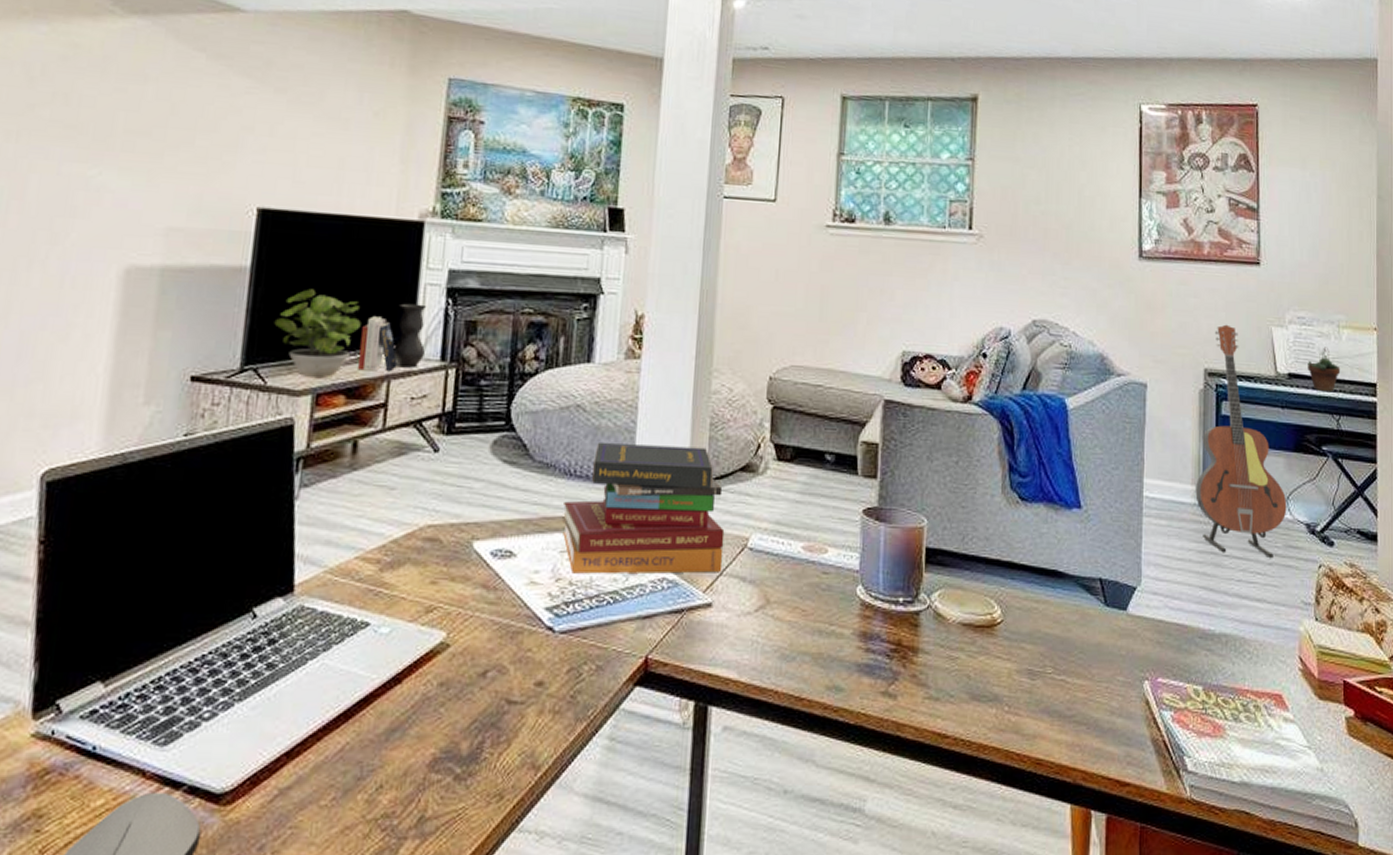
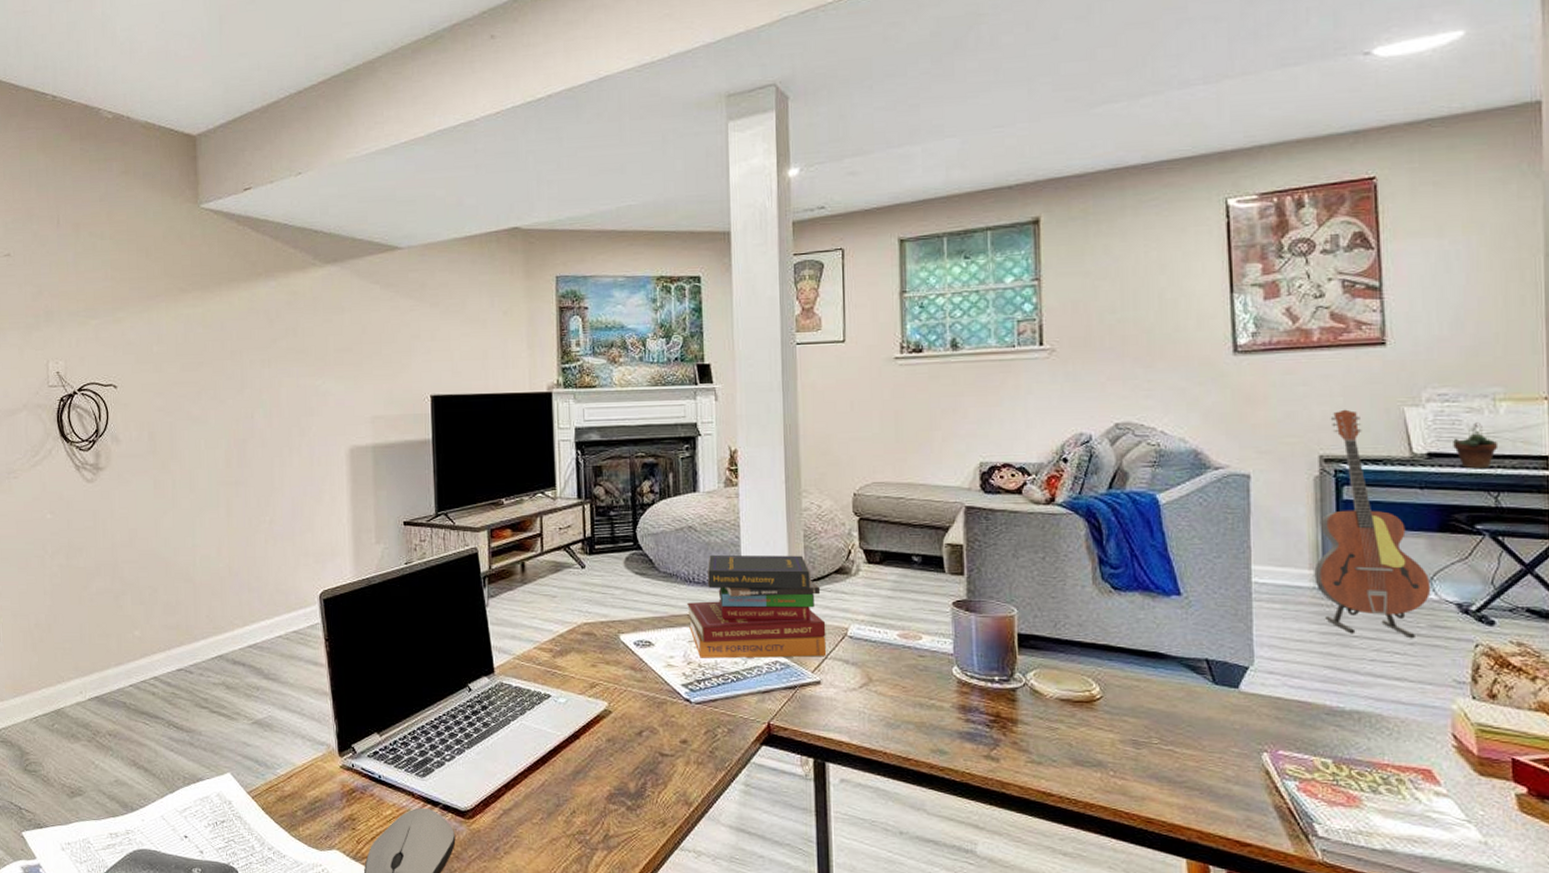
potted plant: present [274,288,361,379] -> none [454,452,515,518]
books: present [358,316,398,372] -> none [517,469,546,510]
vase: present [393,303,427,368] -> none [541,456,565,506]

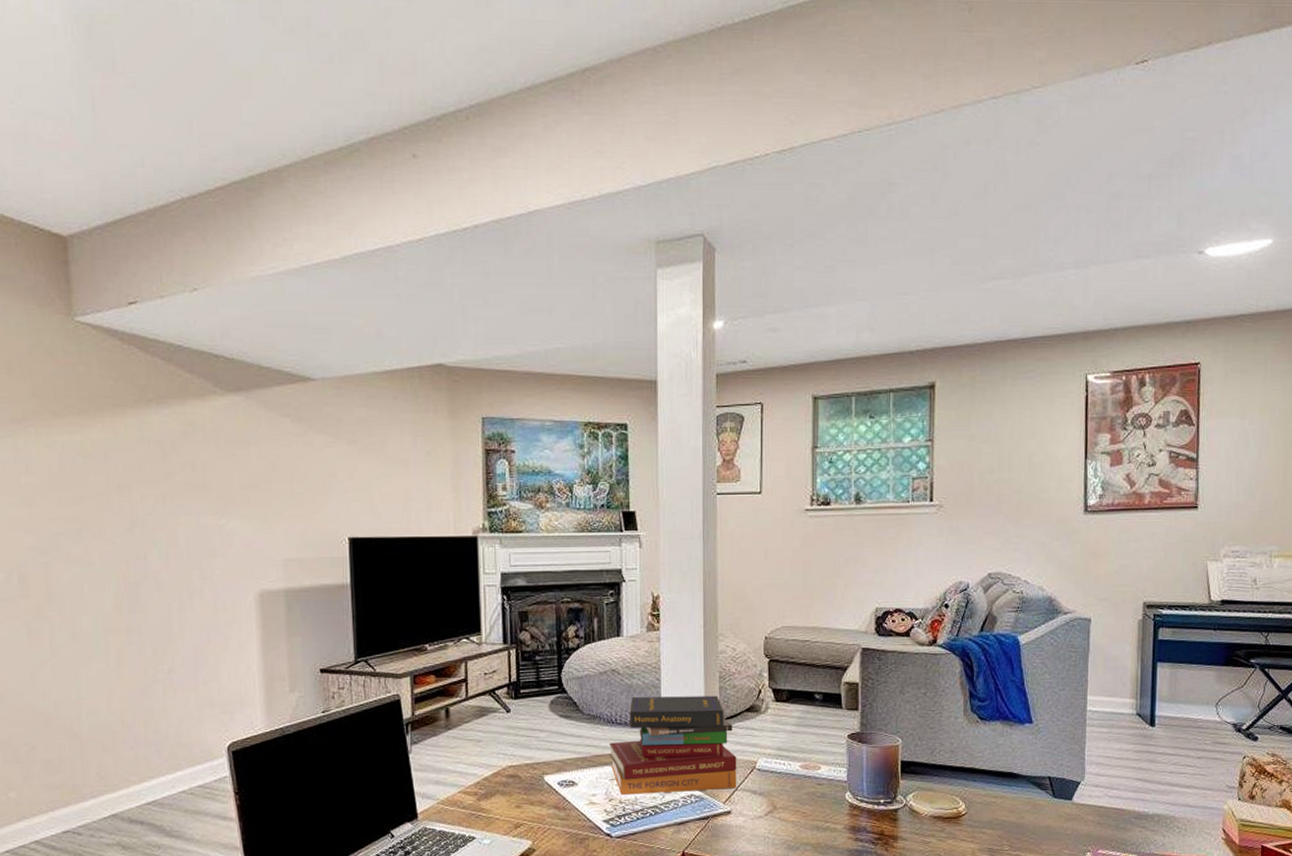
guitar: present [1314,409,1431,638] -> none [1133,563,1216,753]
succulent plant: present [1453,422,1499,469] -> none [1240,575,1271,614]

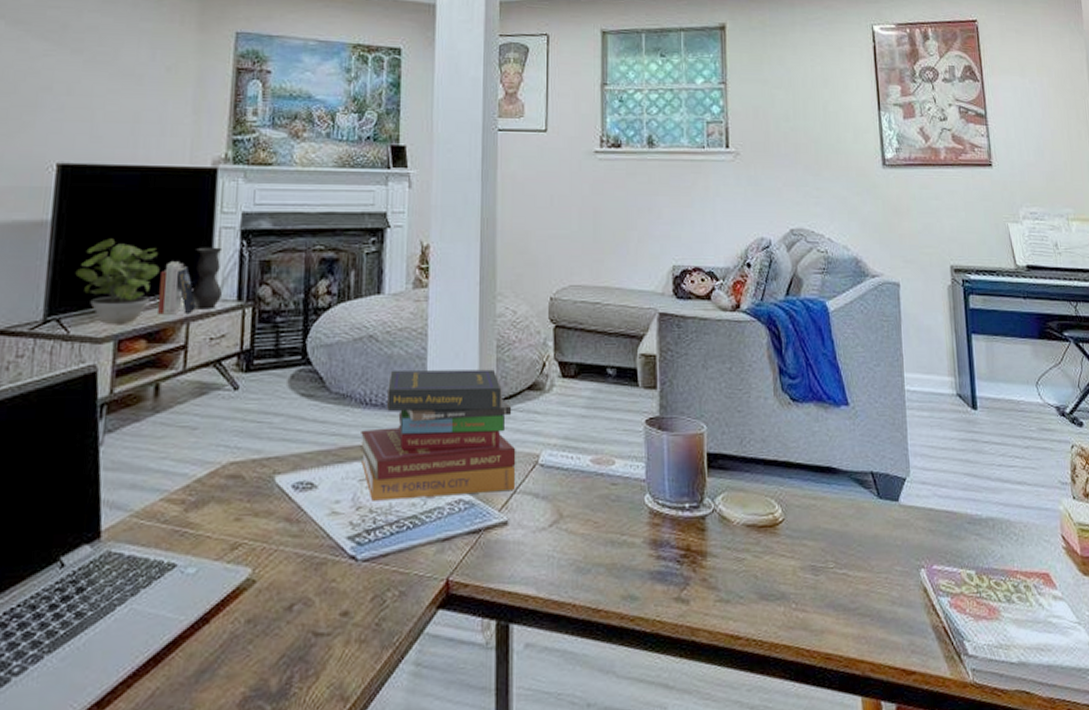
potted plant: none [374,596,439,664] -> present [75,238,160,325]
books: none [441,614,471,656] -> present [158,262,196,315]
vase: none [466,601,490,651] -> present [191,247,223,310]

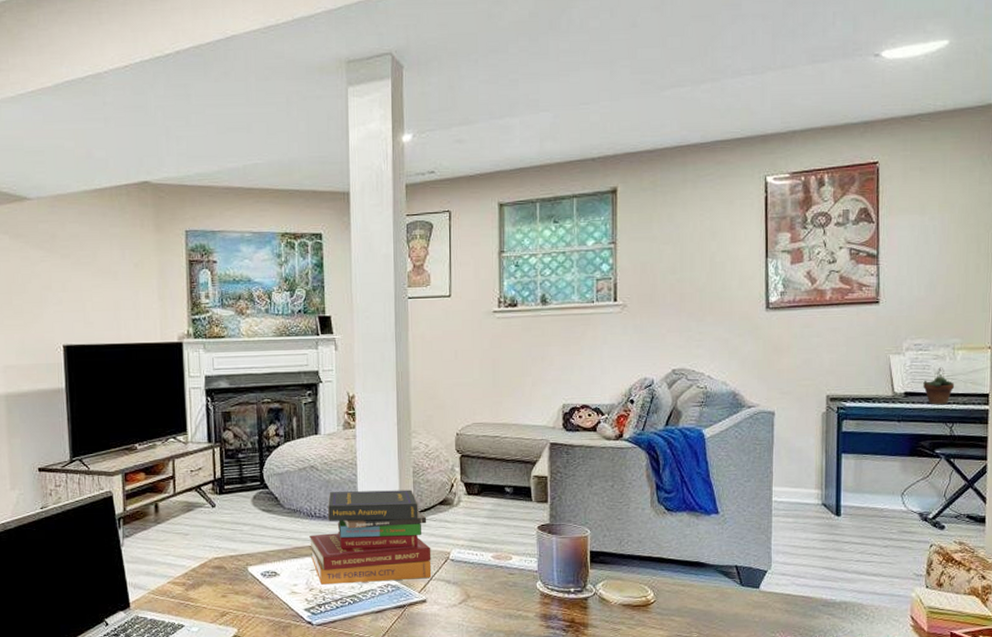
potted plant: present [75,238,160,325] -> none [88,399,148,463]
books: present [158,262,196,315] -> none [149,415,178,455]
vase: present [191,247,223,310] -> none [173,403,196,450]
succulent plant: none [1043,239,1074,281] -> present [923,367,955,405]

